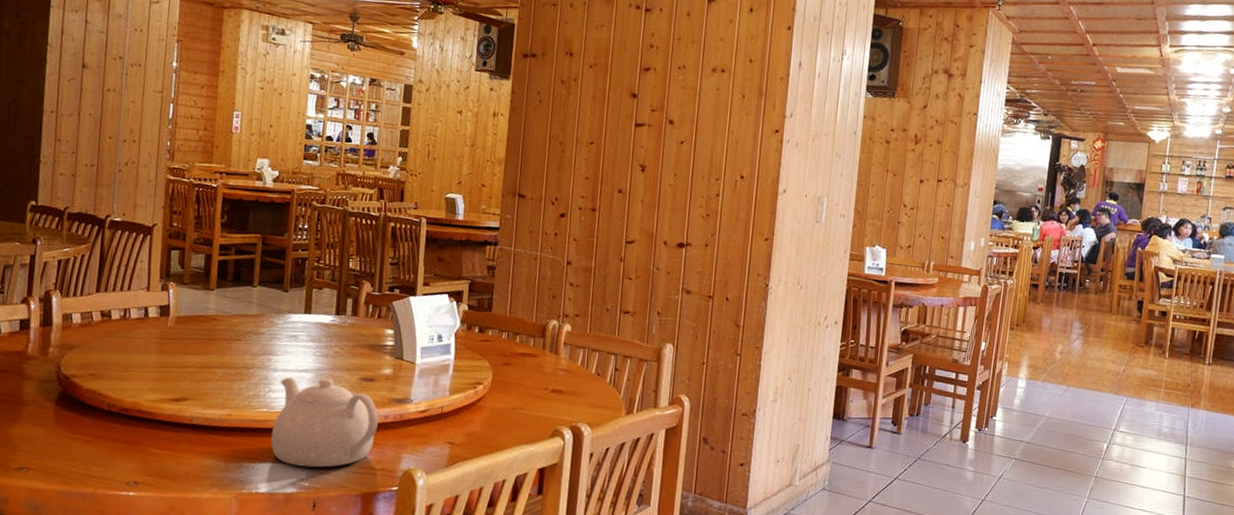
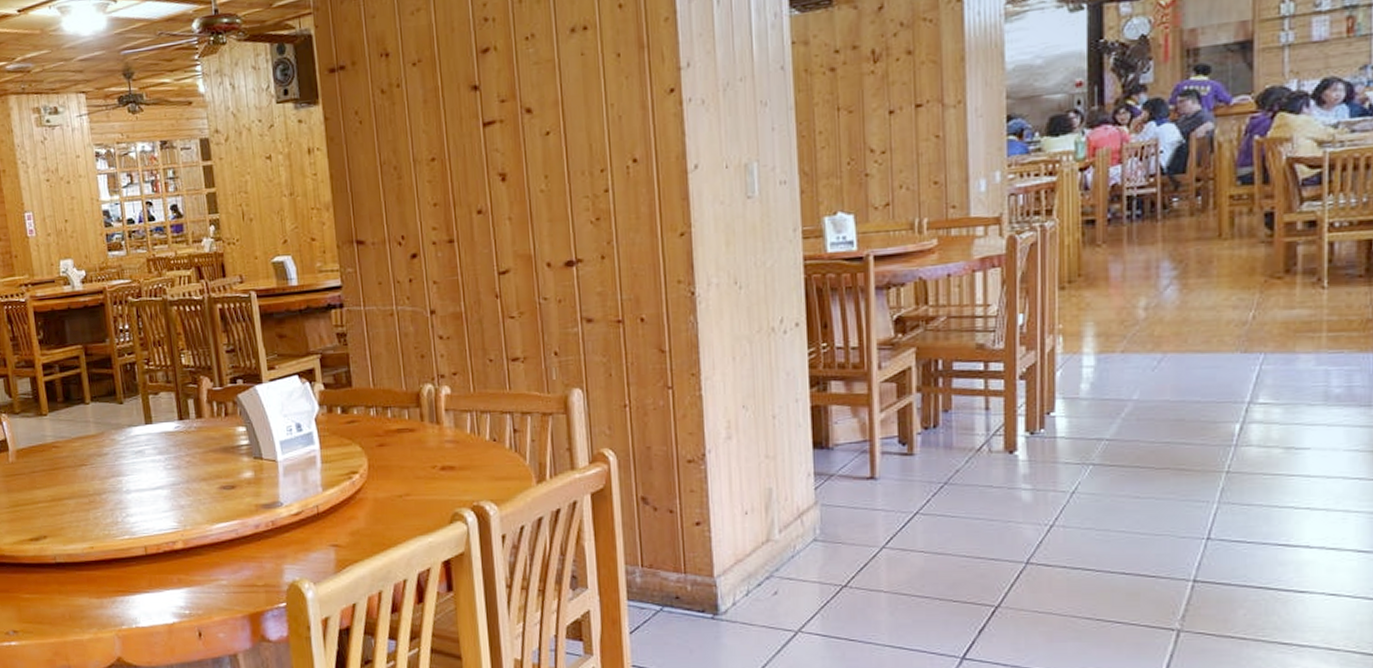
teapot: present [271,376,378,468] -> none [136,492,250,593]

